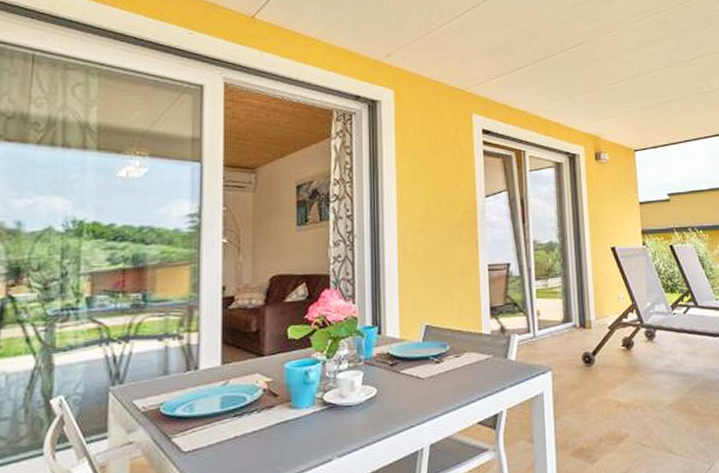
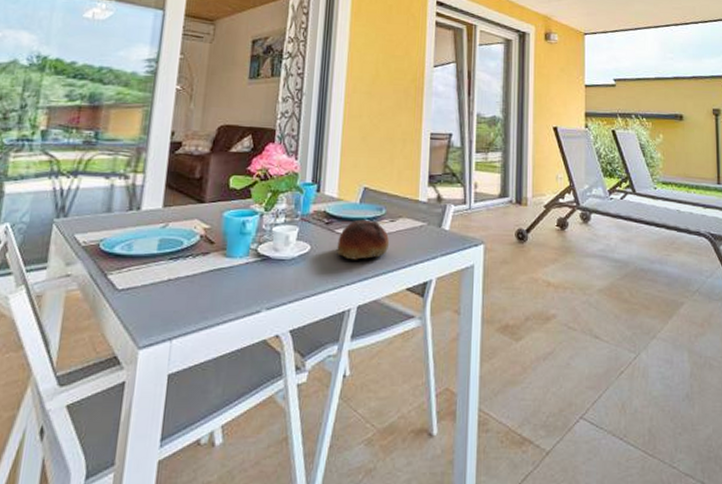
bread roll: none [404,357,457,399] -> present [337,219,390,260]

